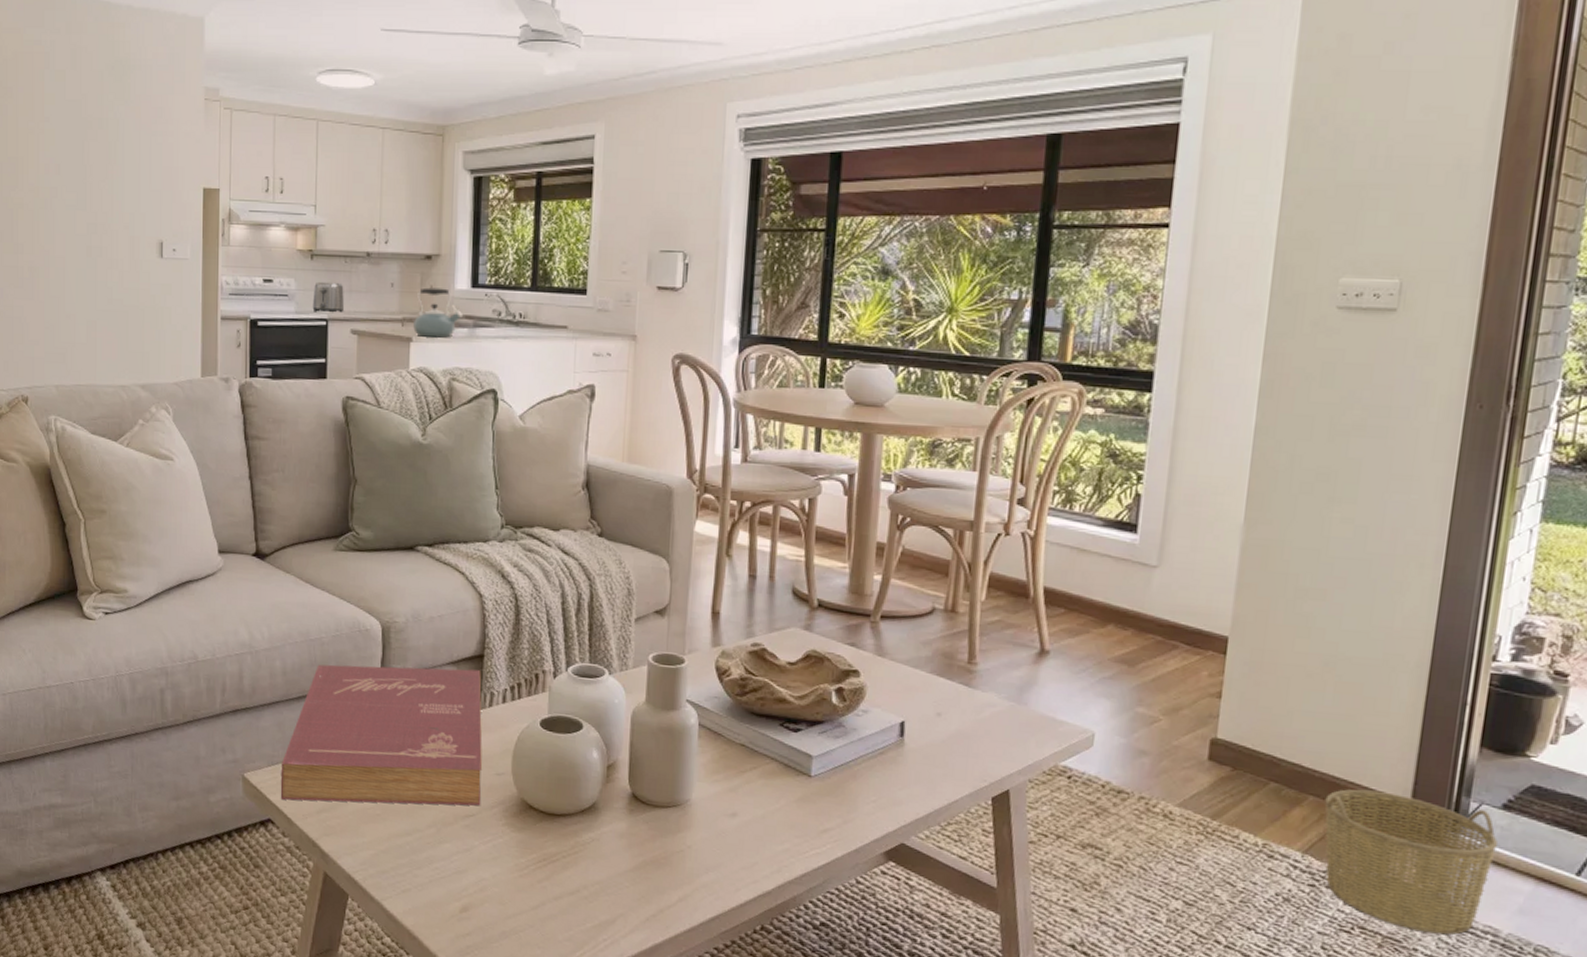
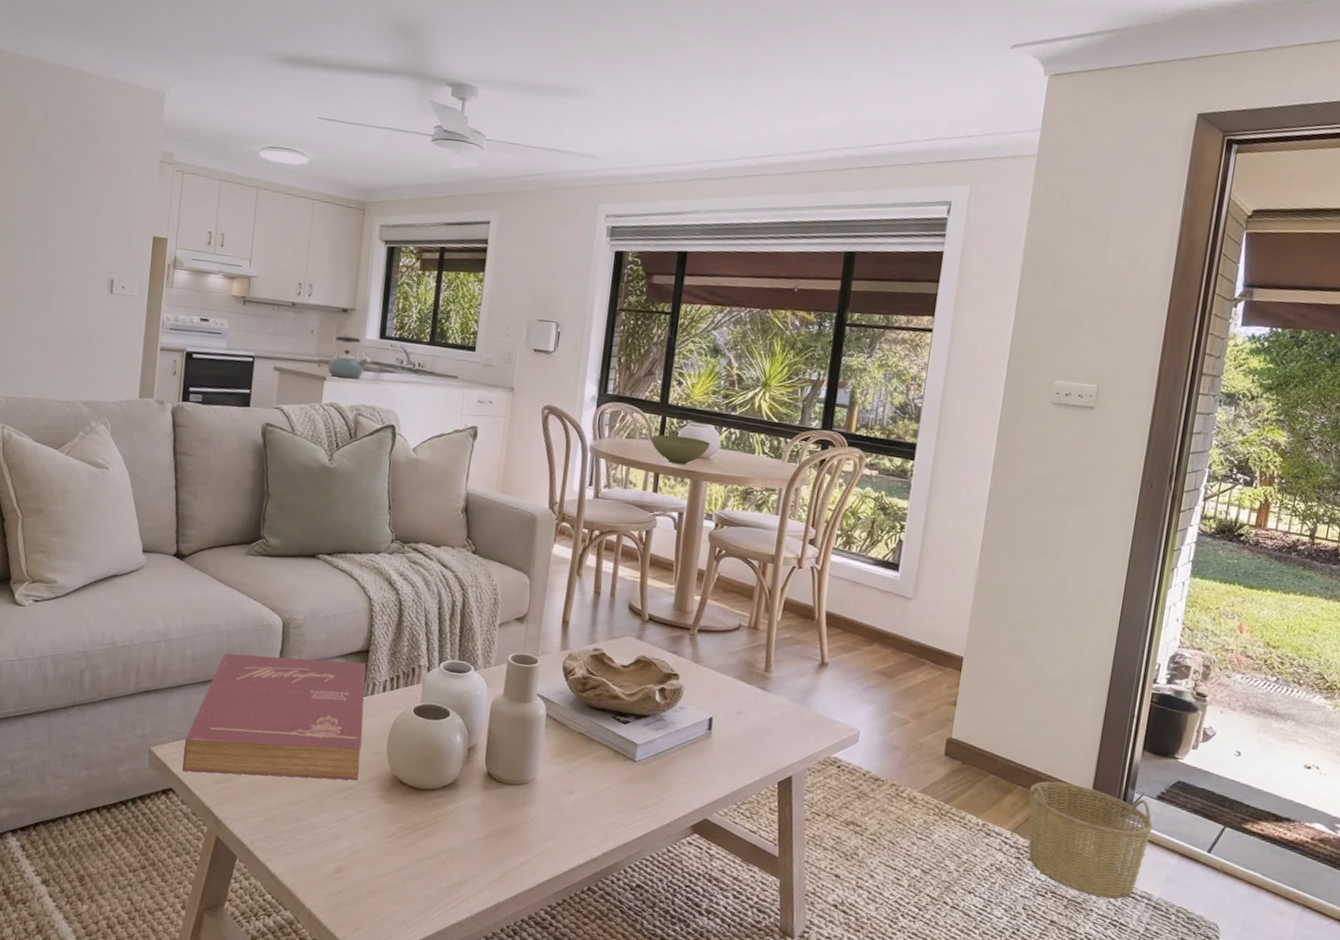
toaster: present [312,281,345,313] -> none [242,323,271,352]
bowl: none [808,380,884,415] -> present [650,434,710,465]

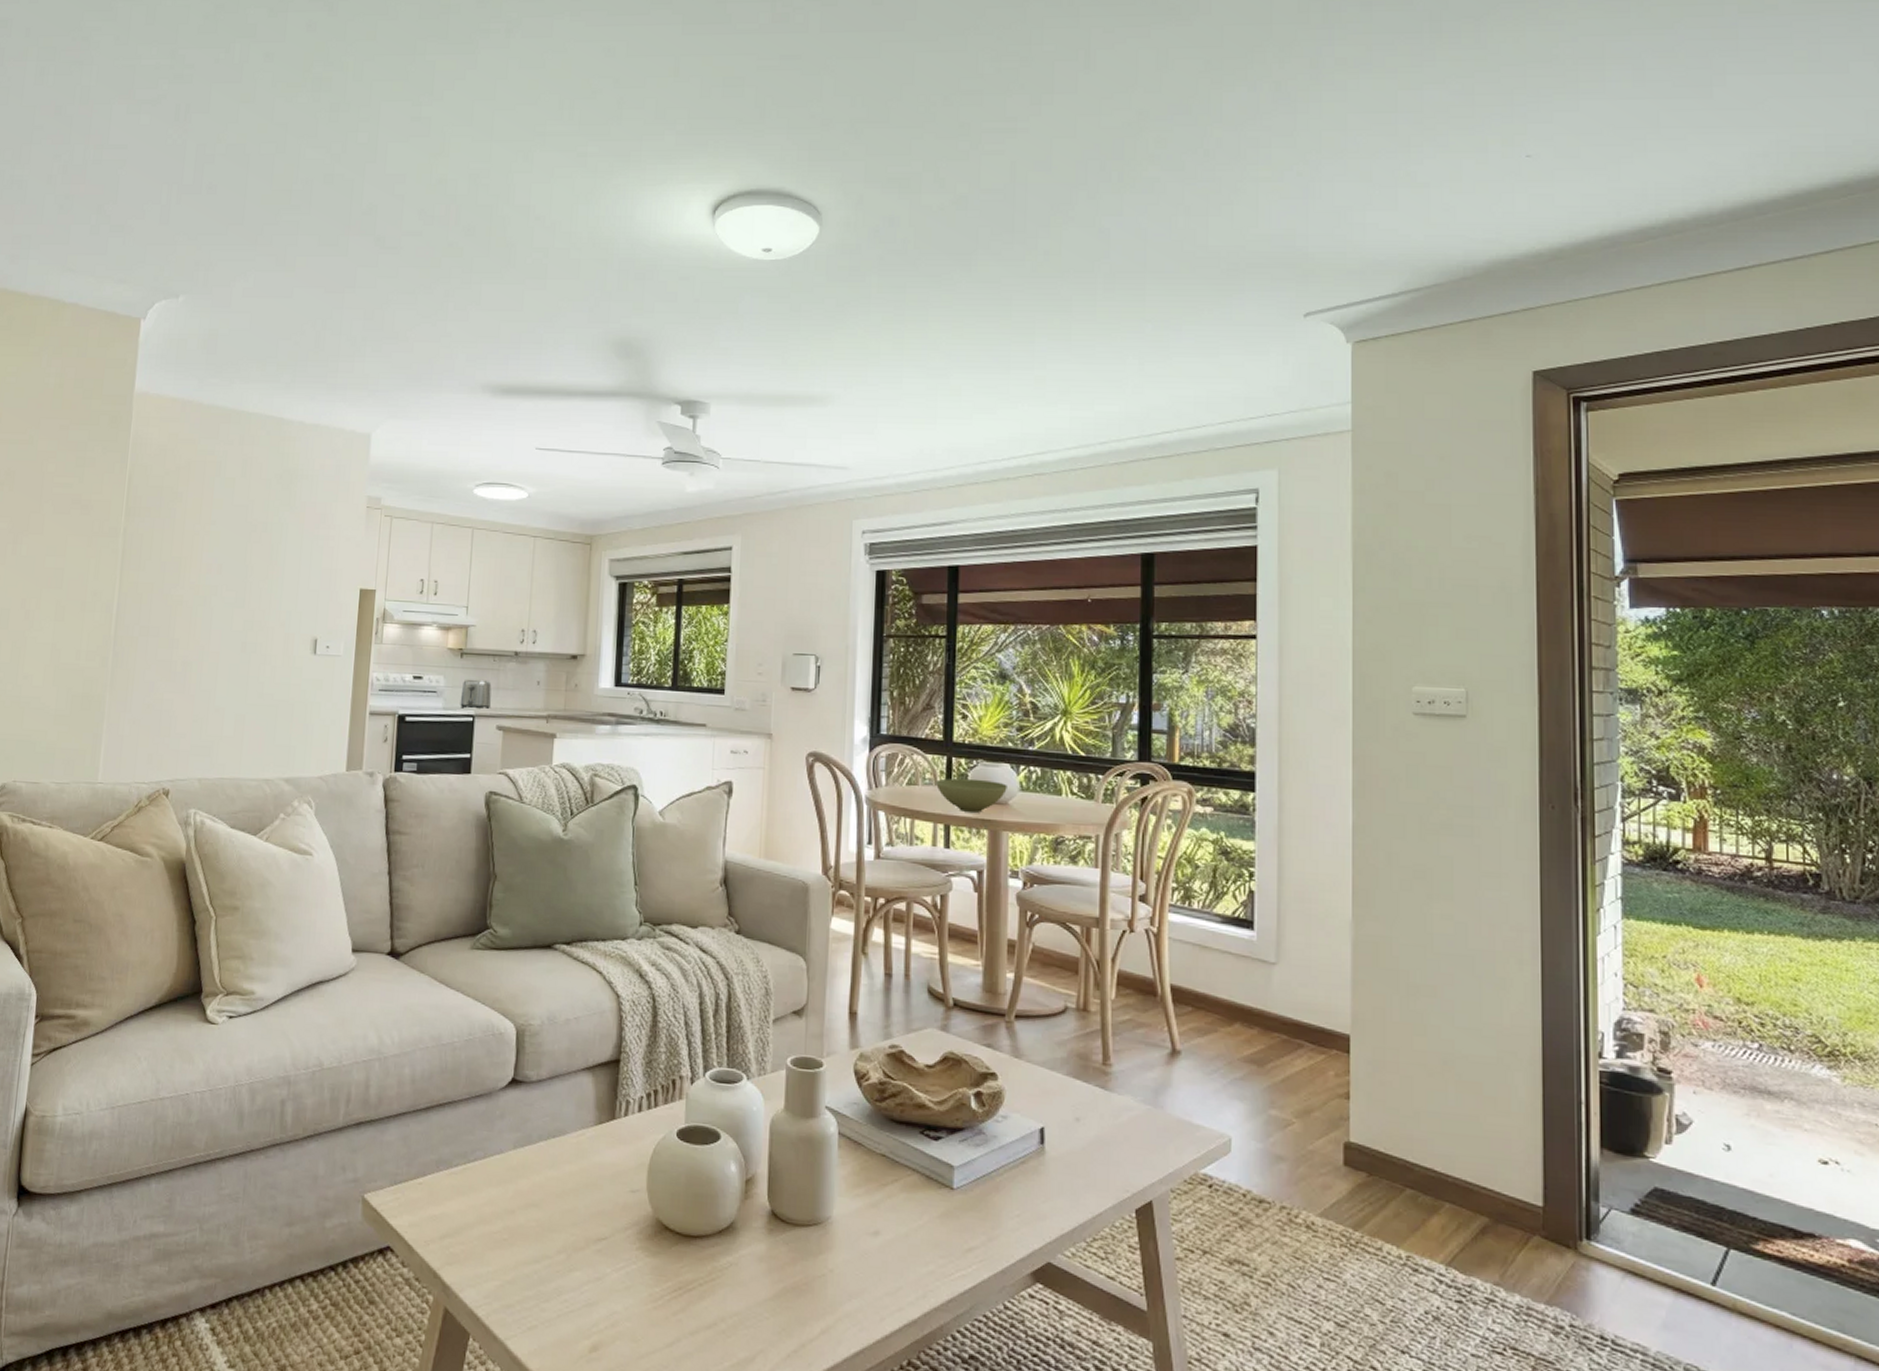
book: present [182,653,366,780] -> none [402,1071,617,1228]
toaster: none [242,323,271,352] -> present [460,679,492,710]
kettle: present [328,335,371,379] -> none [557,686,607,735]
basket: present [1028,781,1154,899] -> none [1461,1194,1633,1355]

